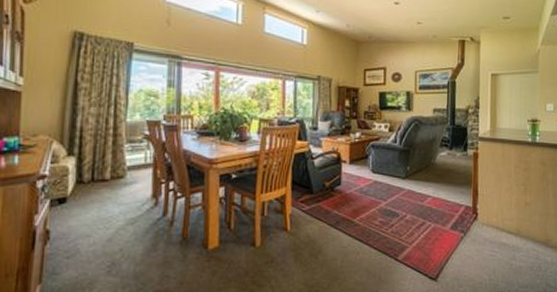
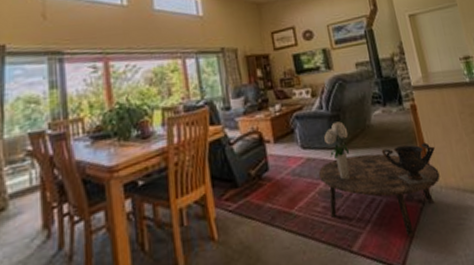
coffee table: none [381,186,485,258] -> present [318,153,440,238]
bouquet: none [393,155,414,204] -> present [324,121,350,180]
decorative urn: none [439,185,486,219] -> present [381,142,435,186]

